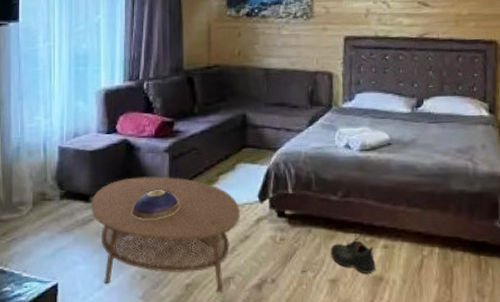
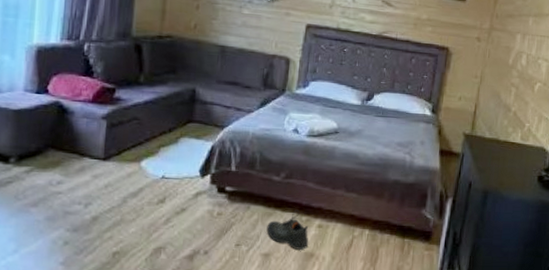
coffee table: present [91,176,241,292] -> none [10,142,180,261]
decorative bowl: present [132,190,179,219] -> none [59,156,114,186]

